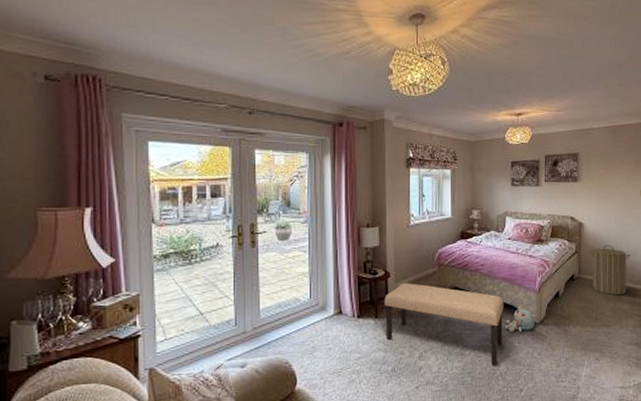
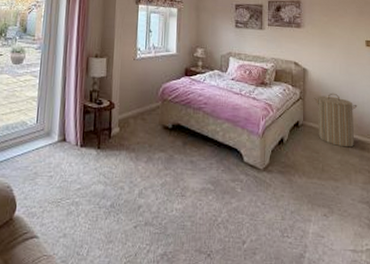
bench: present [384,282,504,366] -> none [107,114,227,212]
plush toy: present [504,308,534,333] -> none [226,152,258,179]

